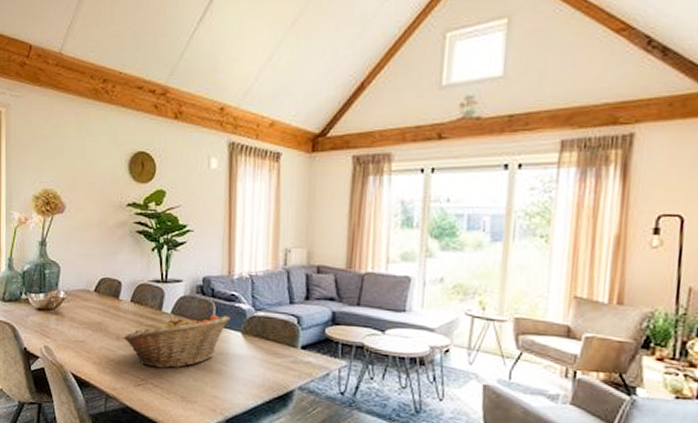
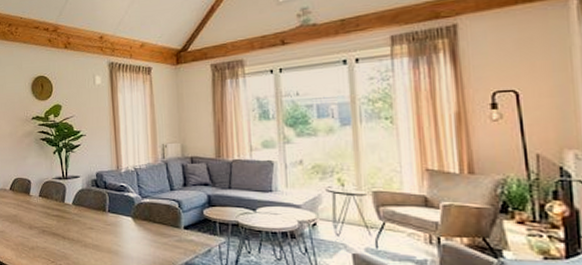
fruit basket: present [123,315,230,369] -> none [35,203,122,252]

